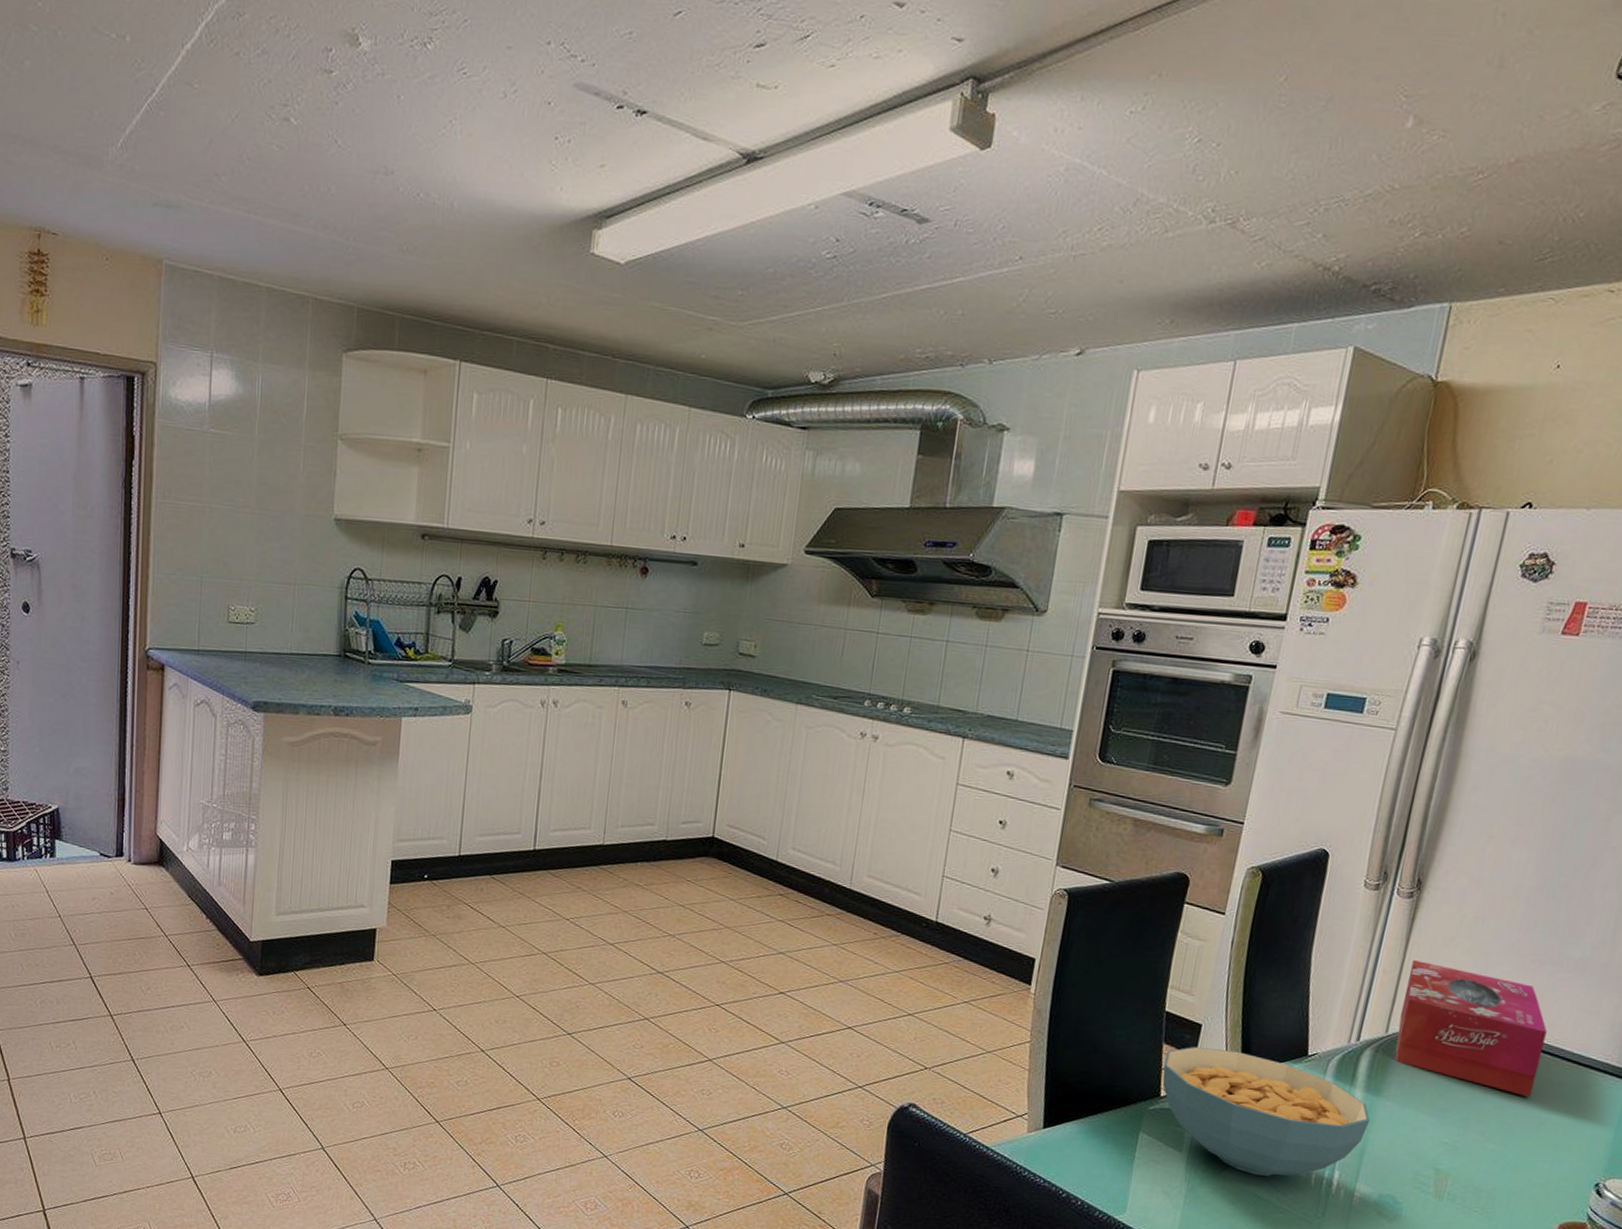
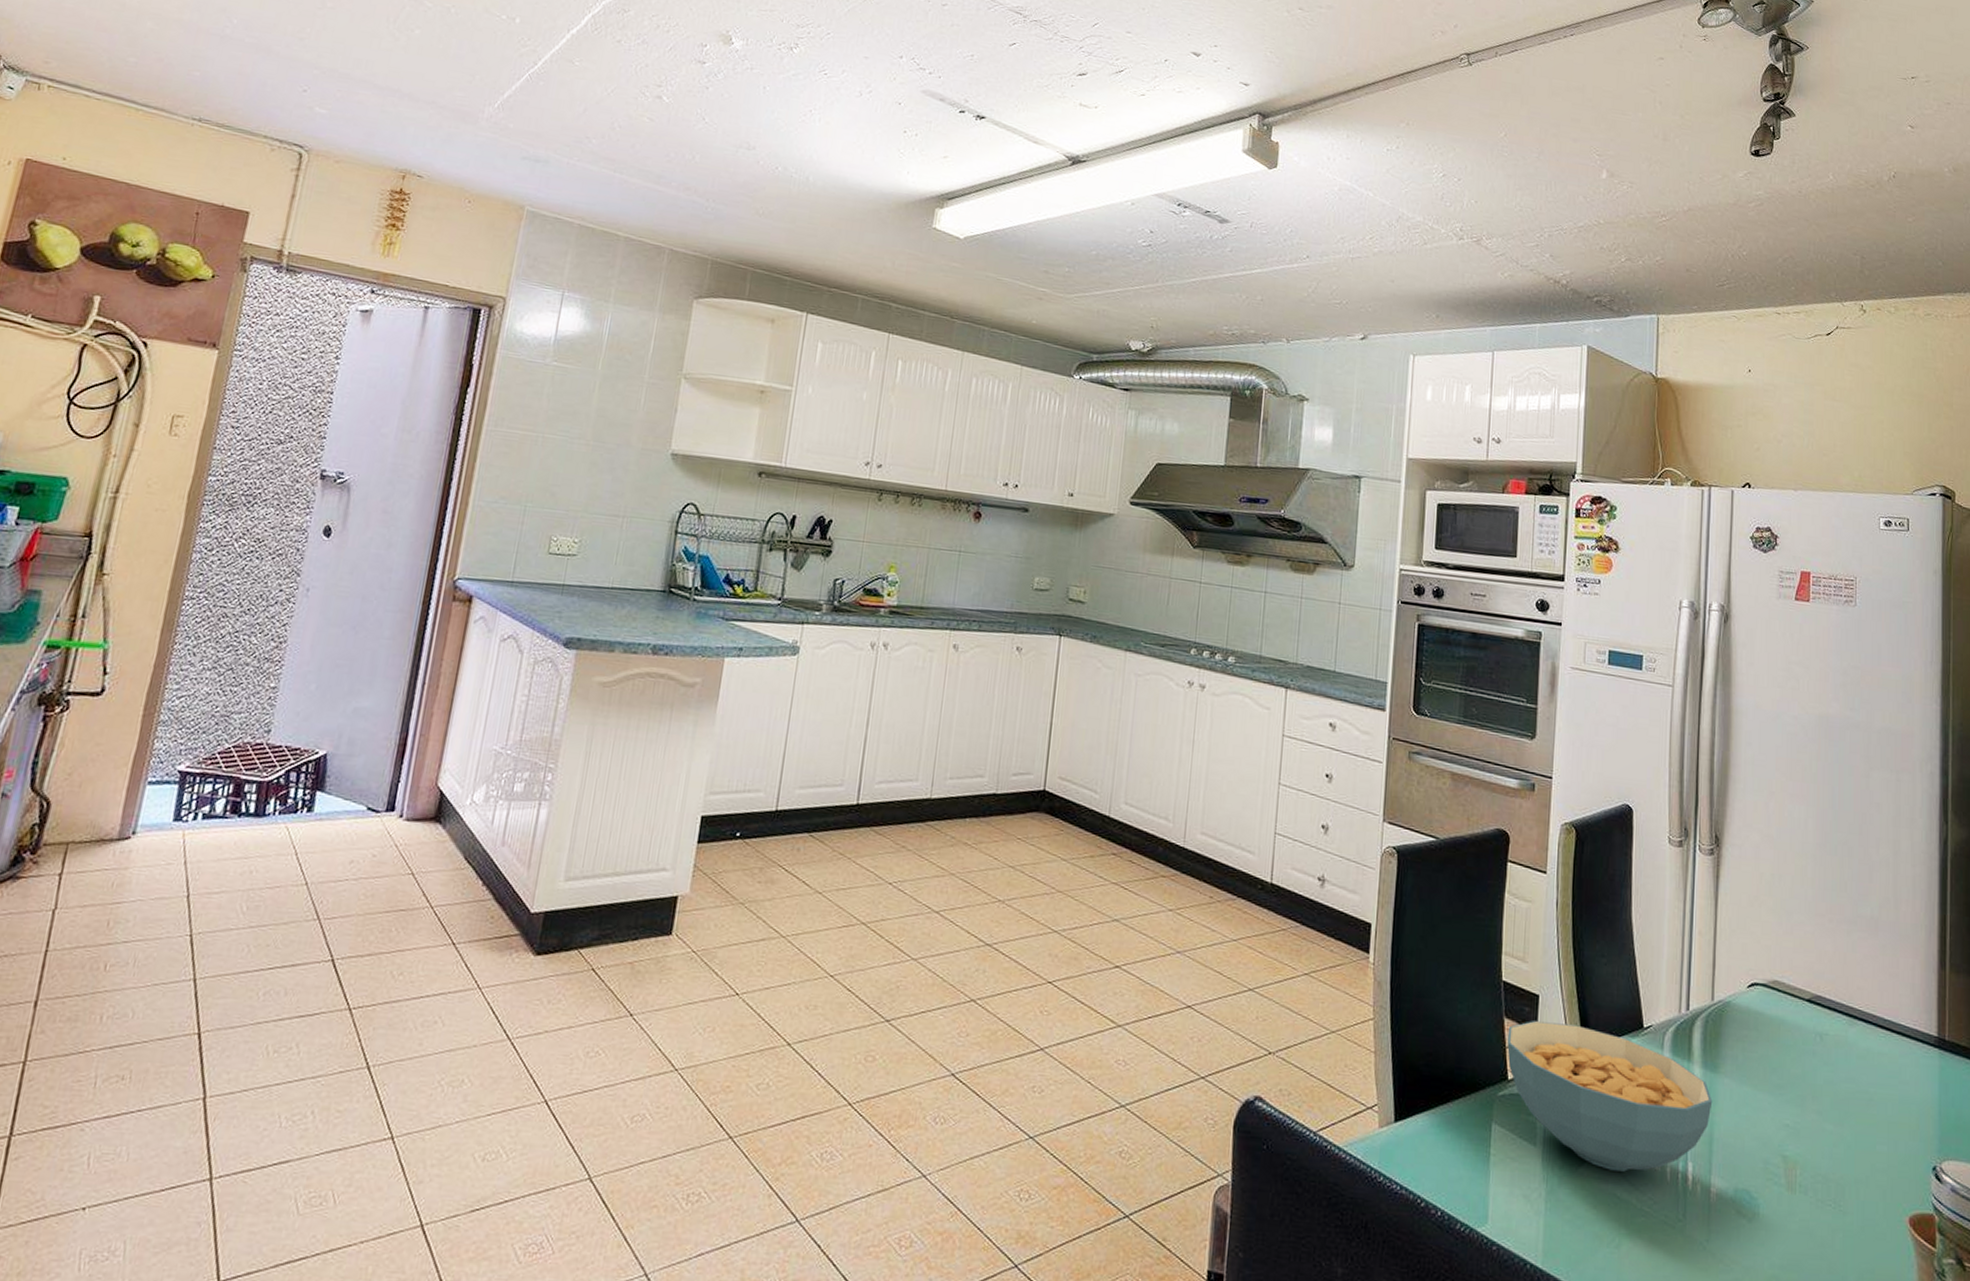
tissue box: present [1394,960,1547,1098] -> none [1722,921,1856,1070]

